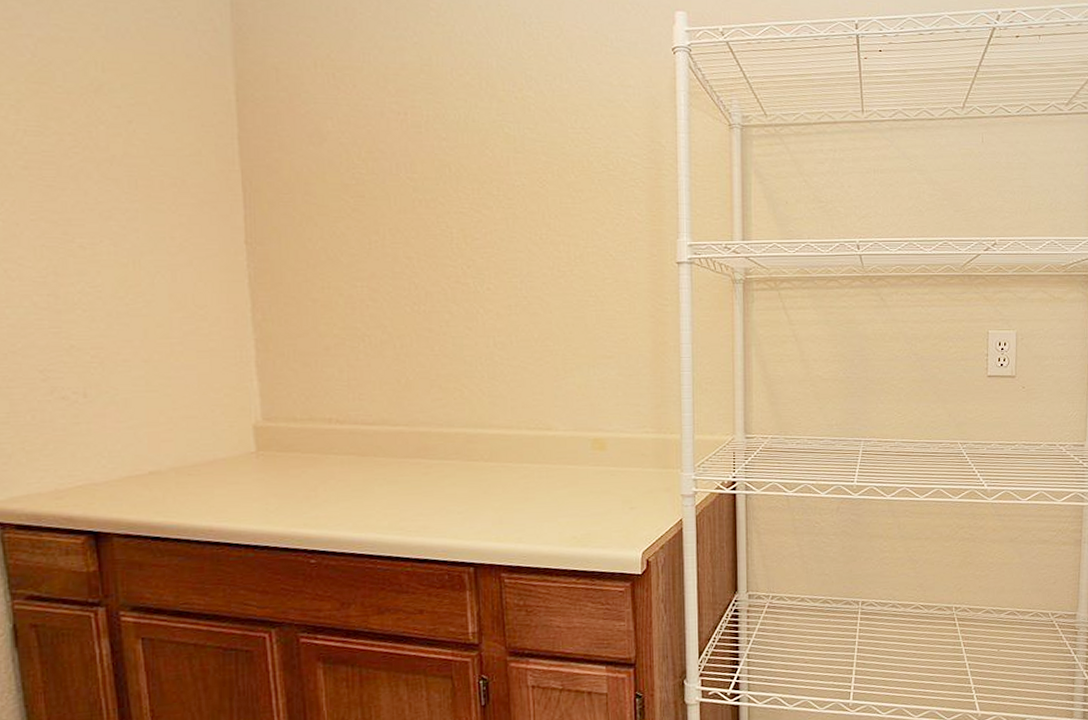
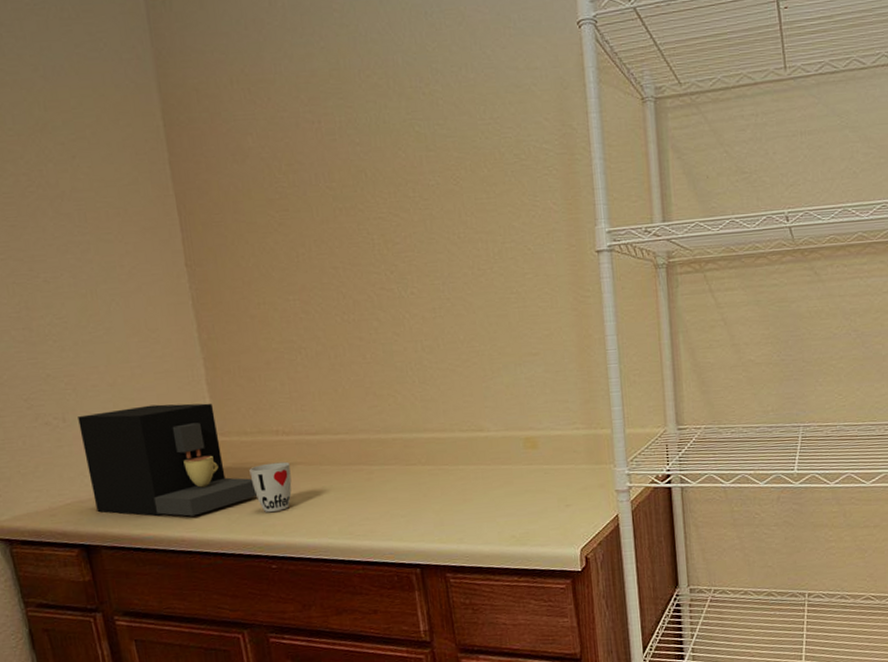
coffee maker: none [102,384,302,505] -> present [78,403,258,517]
cup: none [295,451,341,503] -> present [249,461,292,512]

